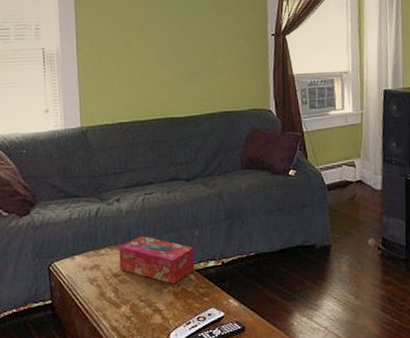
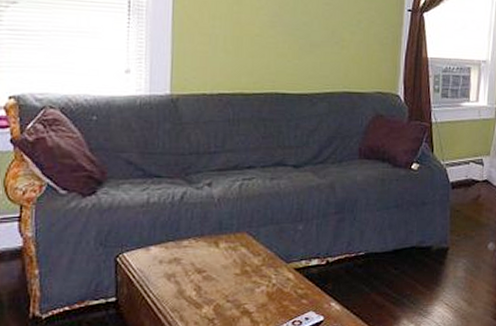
tissue box: present [119,236,195,284] -> none [205,227,296,284]

